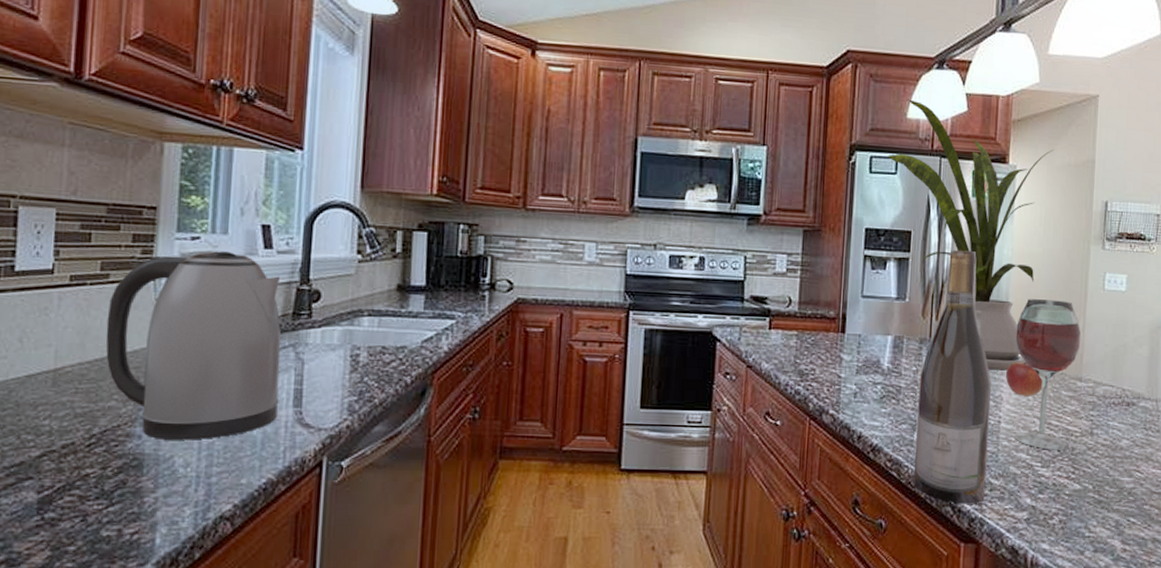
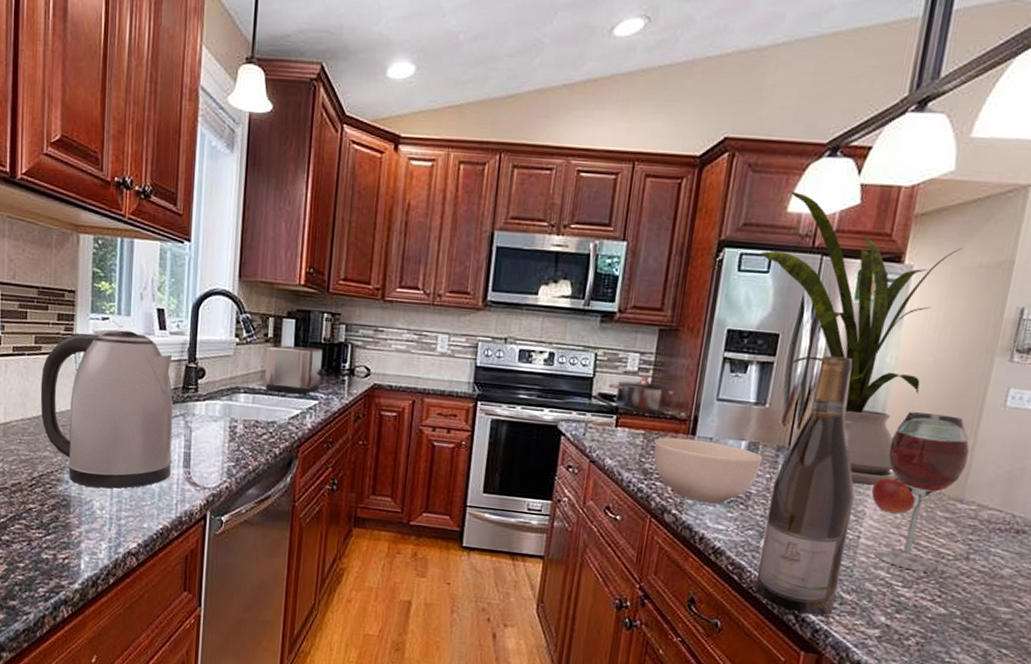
toaster: none [393,260,461,314] -> present [265,345,324,395]
cooking pot: none [759,277,826,314] -> present [608,376,678,414]
bowl: none [807,336,909,401] -> present [653,437,764,504]

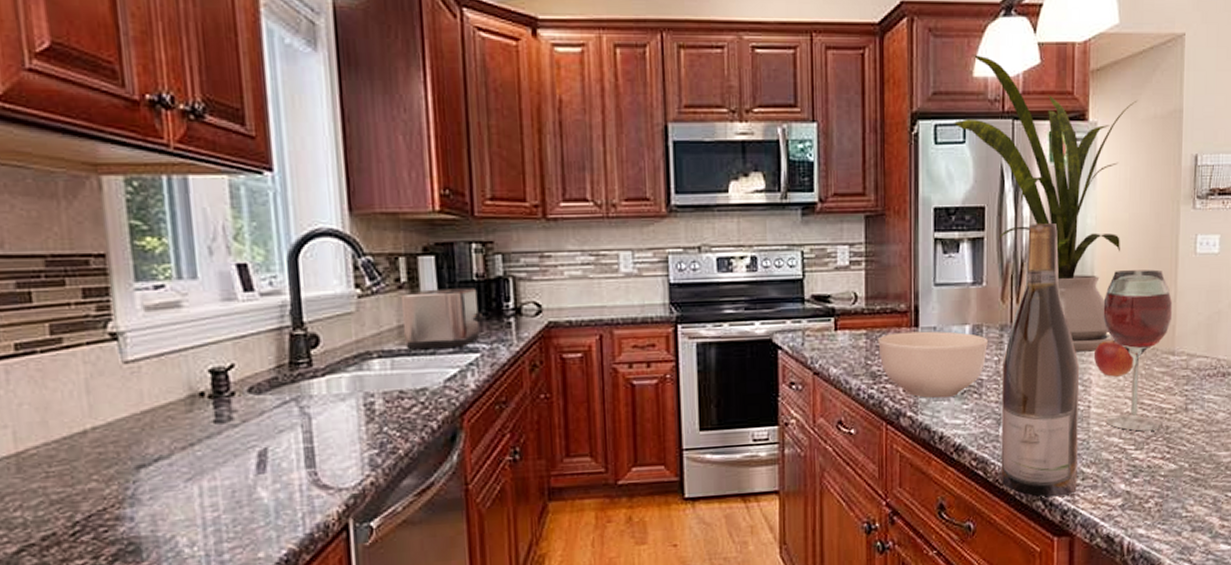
kettle: present [40,330,174,489] -> none [67,299,289,519]
cooking pot: present [608,376,678,414] -> none [820,270,895,311]

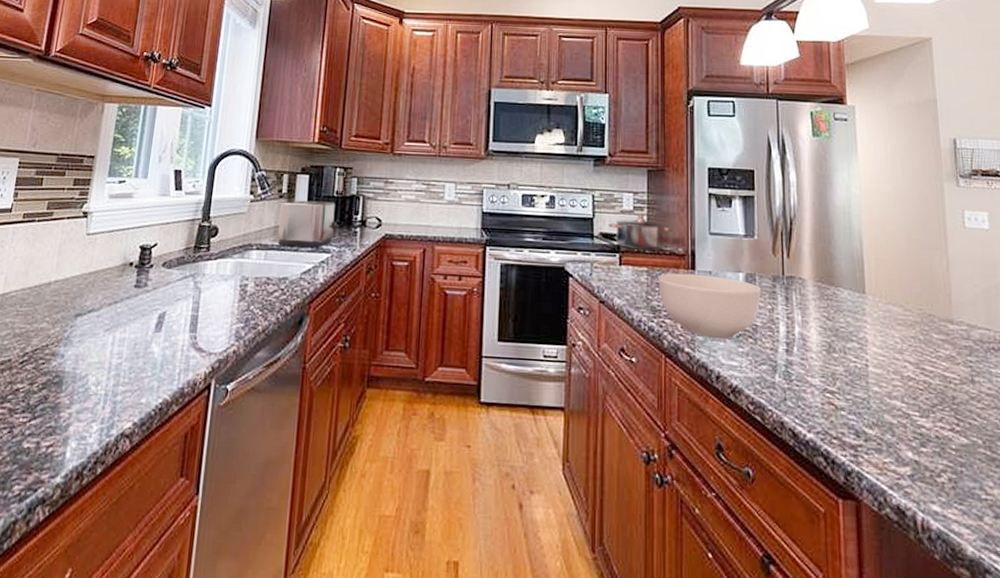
cooking pot: none [820,270,895,311] -> present [608,214,673,251]
house plant: present [953,55,1138,352] -> none [723,48,892,311]
wine bottle: present [1001,223,1080,497] -> none [776,188,860,456]
apple: present [1093,340,1133,377] -> none [867,302,910,339]
wineglass: present [1103,269,1173,432] -> none [873,237,948,400]

